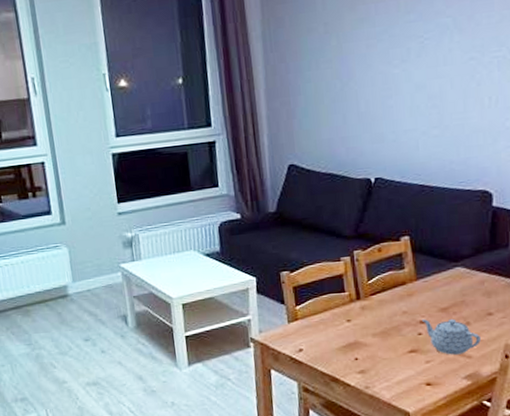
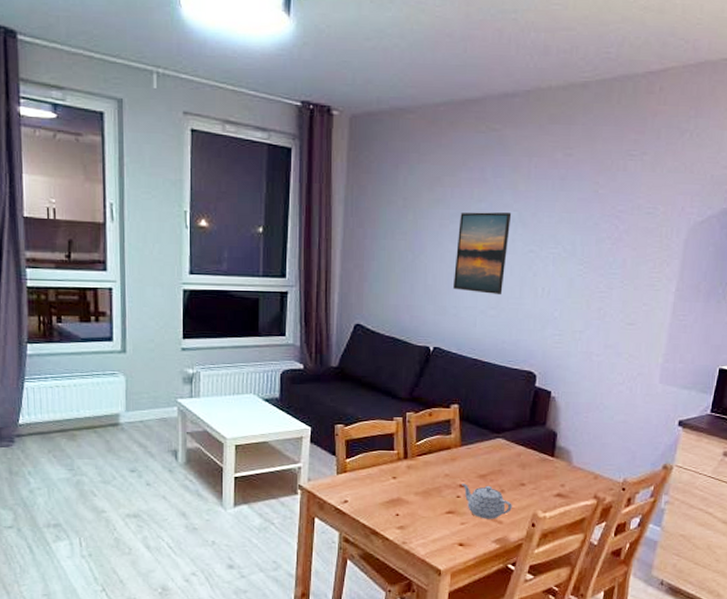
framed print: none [387,20,445,114] -> present [453,212,512,295]

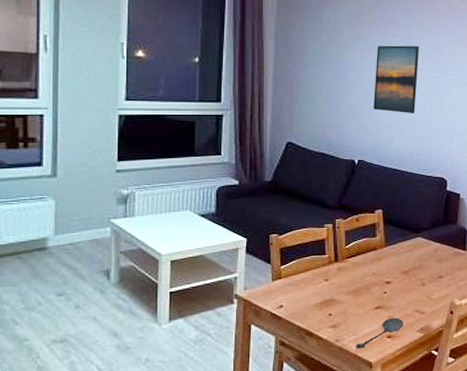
spoon: none [423,525,477,554] -> present [355,317,403,349]
teapot: present [462,483,512,519] -> none [388,280,432,311]

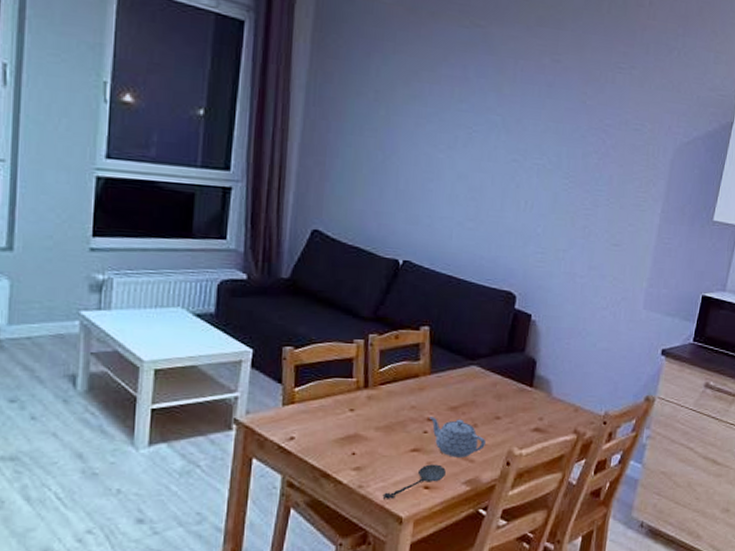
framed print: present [374,45,420,114] -> none [428,112,495,207]
teapot: none [388,280,432,311] -> present [430,417,486,458]

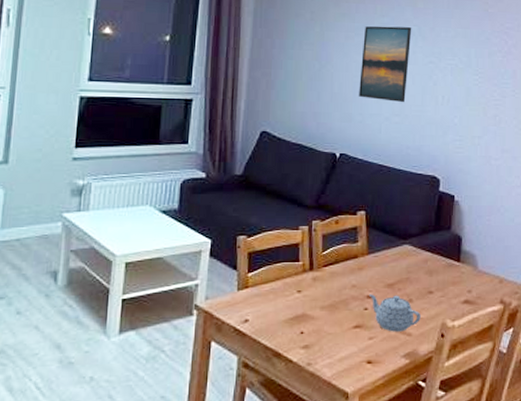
spoon: present [382,464,446,499] -> none [329,339,386,375]
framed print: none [428,112,495,207] -> present [359,26,412,103]

